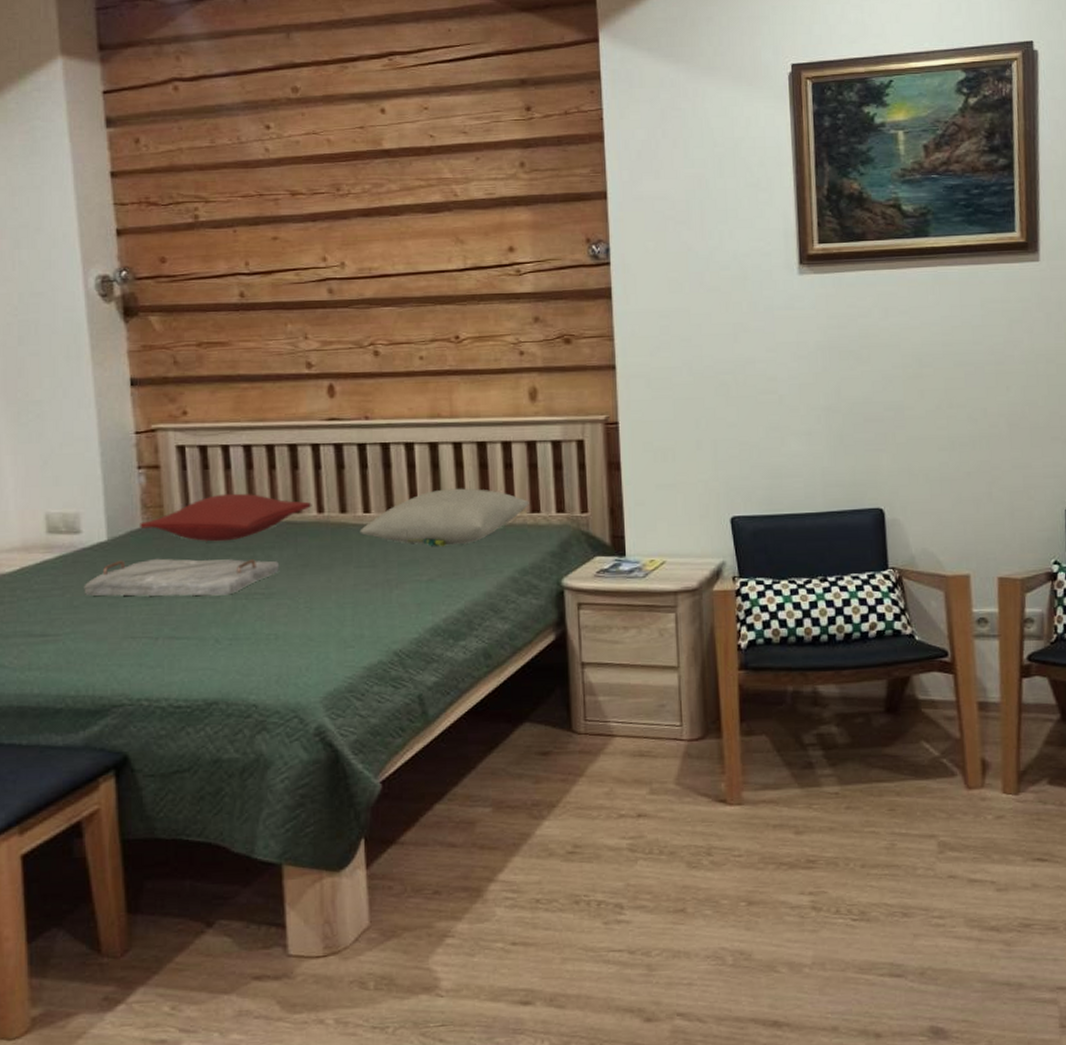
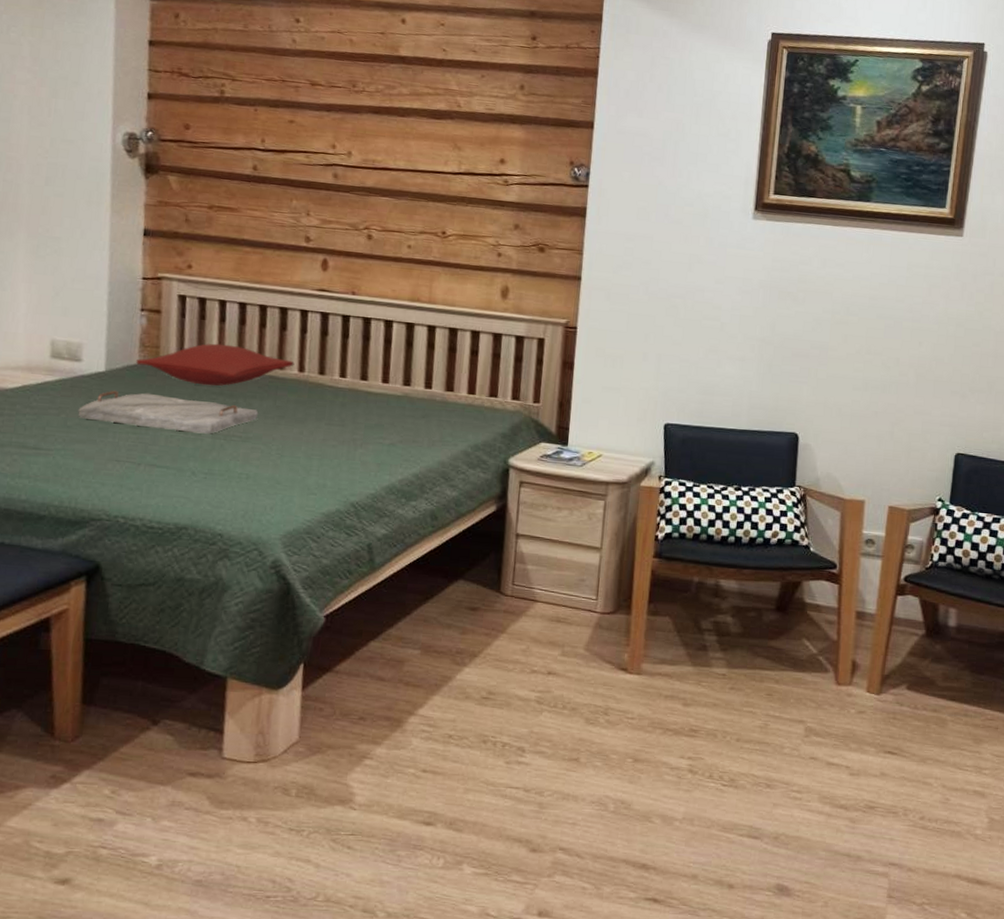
pillow: present [359,488,529,547] -> none [334,365,489,417]

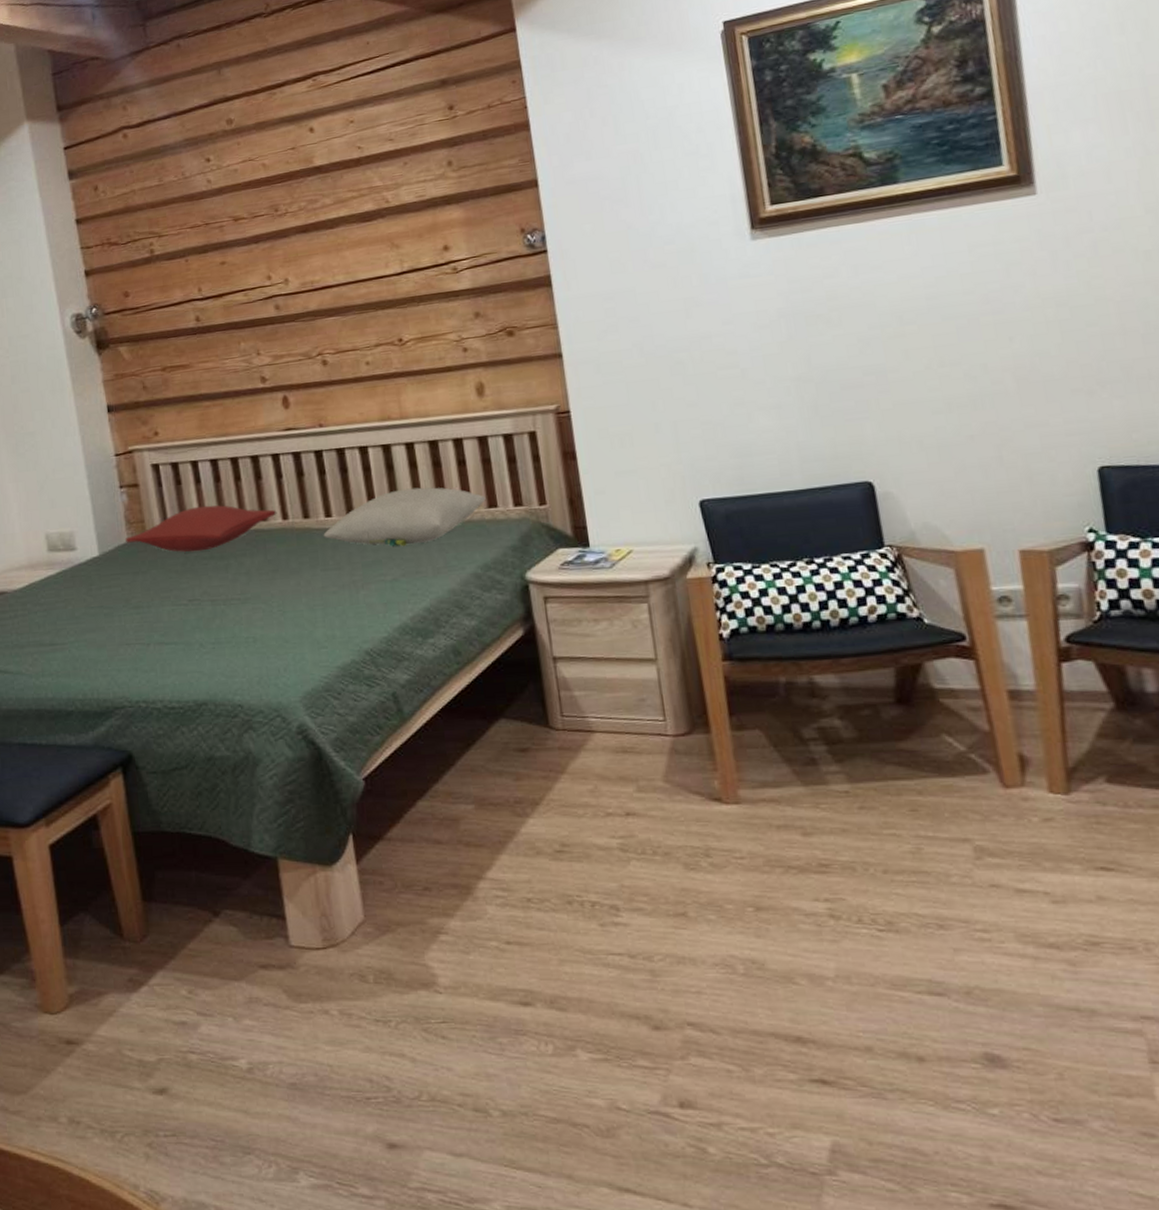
serving tray: present [78,390,259,434] -> none [82,566,252,607]
pillow: none [334,365,489,417] -> present [323,487,486,547]

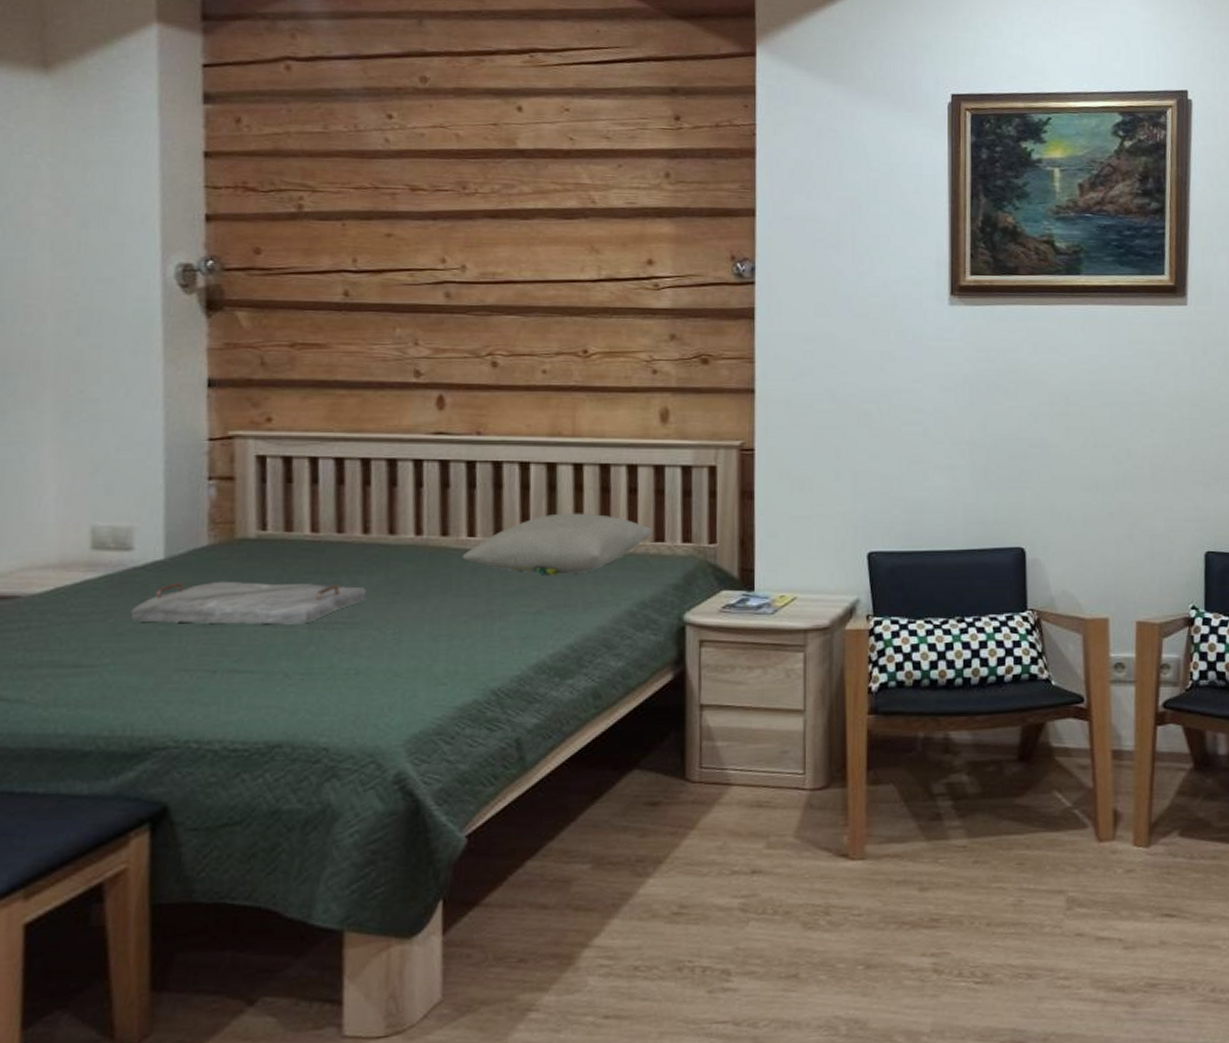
serving tray: none [82,566,252,607] -> present [130,581,367,625]
pillow: present [125,505,277,553] -> none [205,510,410,564]

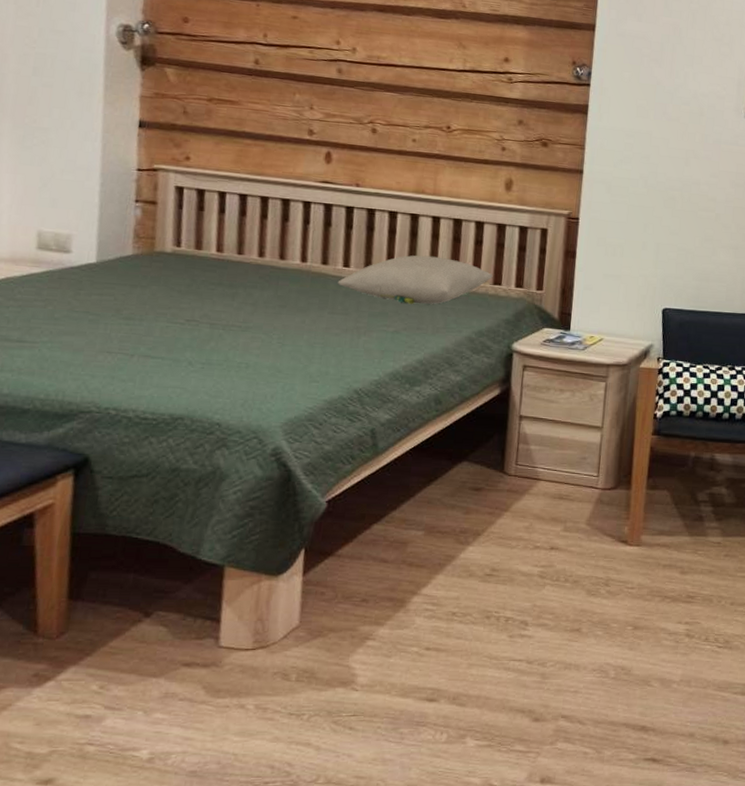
serving tray: present [130,581,367,625] -> none [66,281,259,324]

